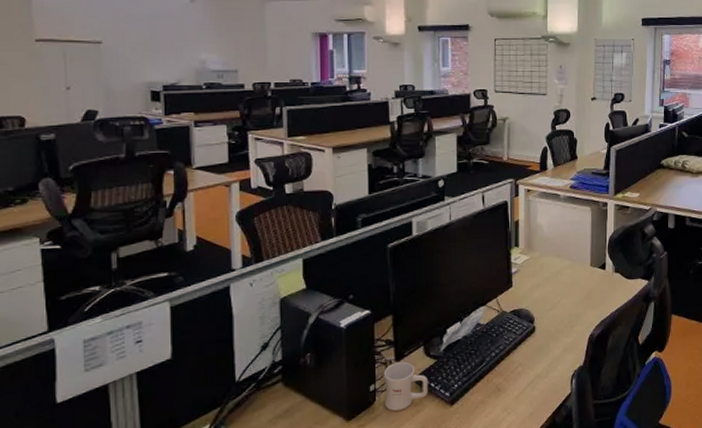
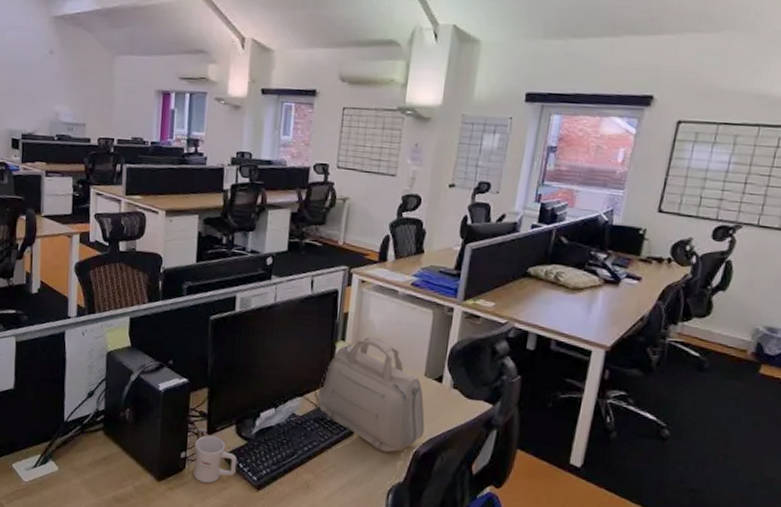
handbag: none [499,239,596,342] -> present [317,337,425,453]

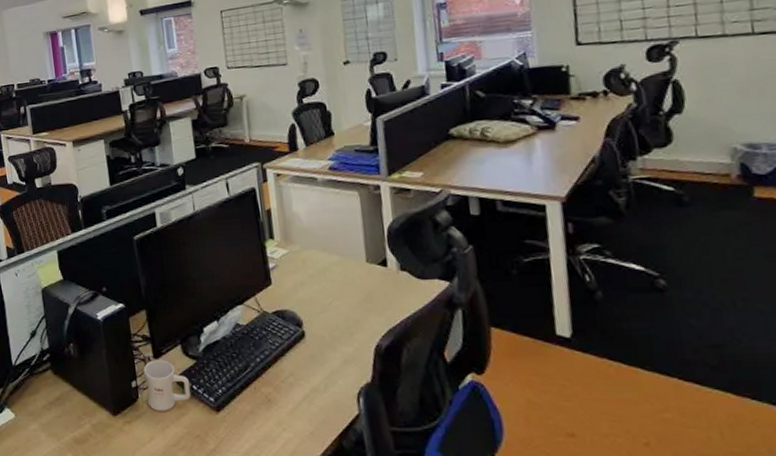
handbag: present [317,337,425,453] -> none [257,230,381,352]

